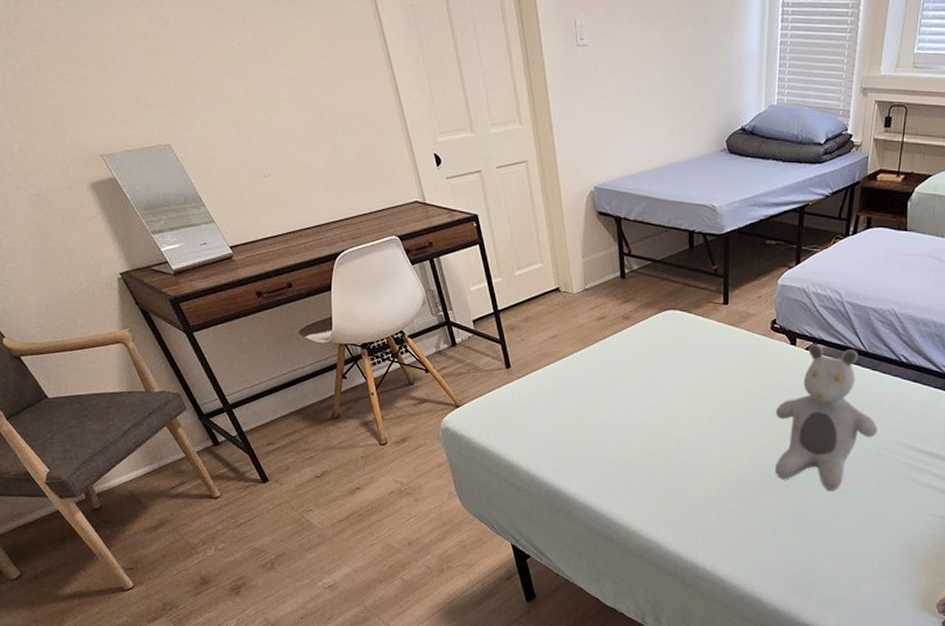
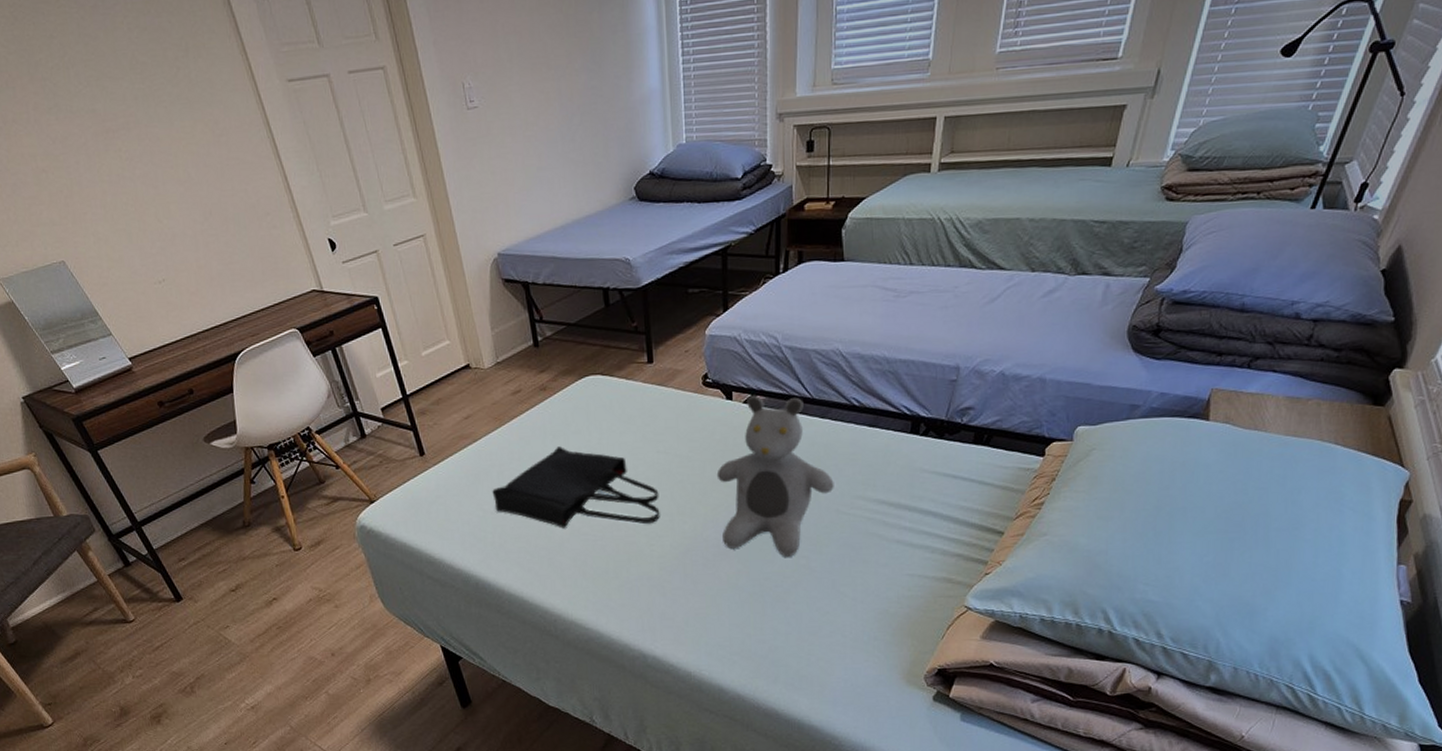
tote bag: none [571,372,723,450] -> present [492,446,660,528]

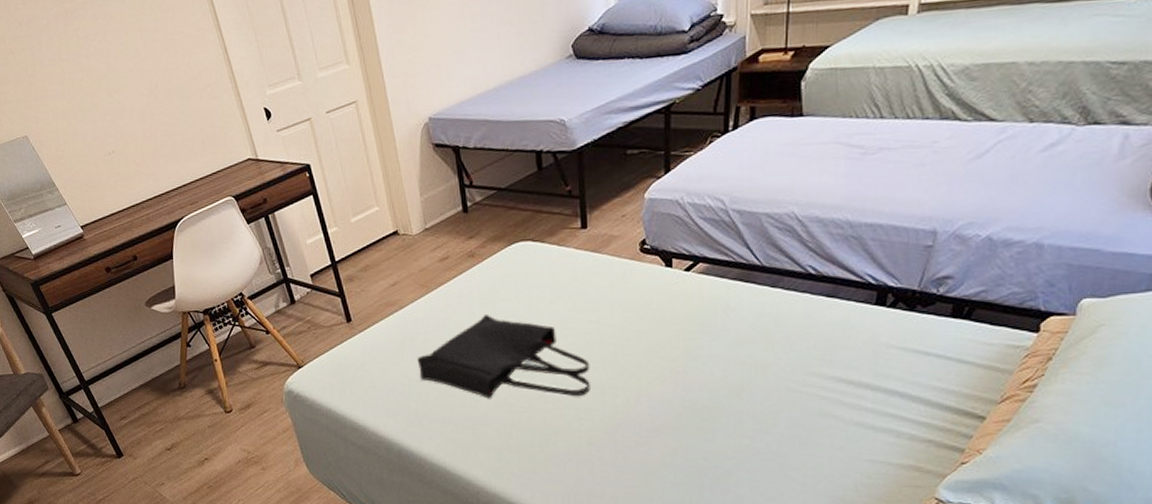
teddy bear: present [716,395,834,557] -> none [652,262,784,436]

